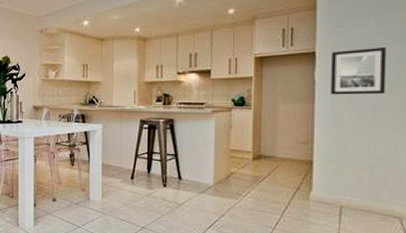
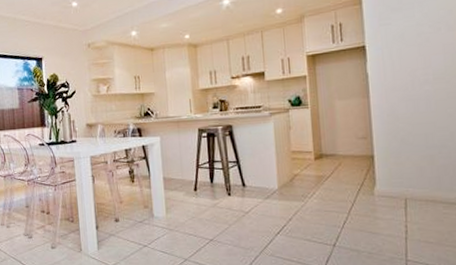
wall art: present [331,46,386,95] -> none [381,35,436,87]

